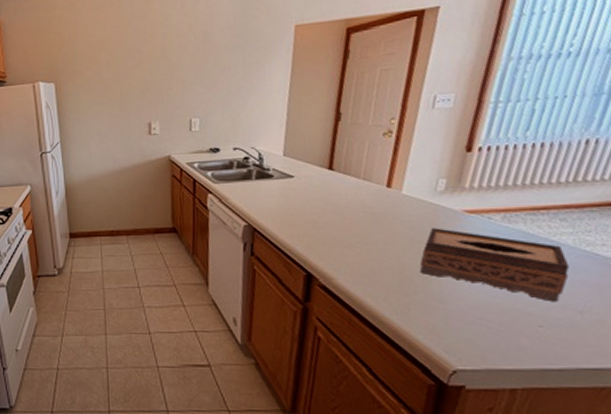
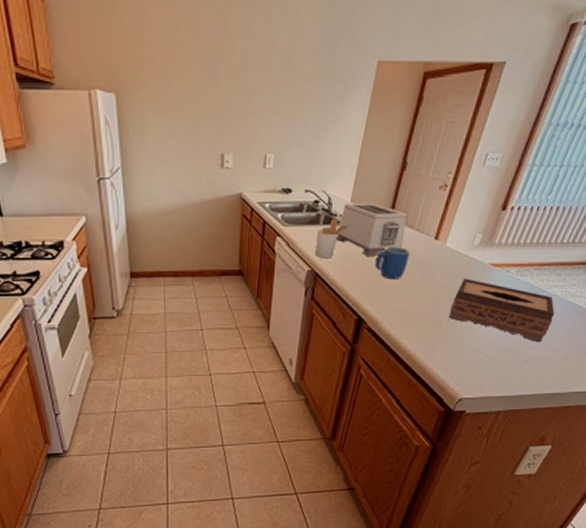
utensil holder: none [249,173,287,213] -> present [315,218,351,259]
toaster: none [271,155,350,210] -> present [335,203,407,257]
mug: none [318,196,360,232] -> present [374,246,411,280]

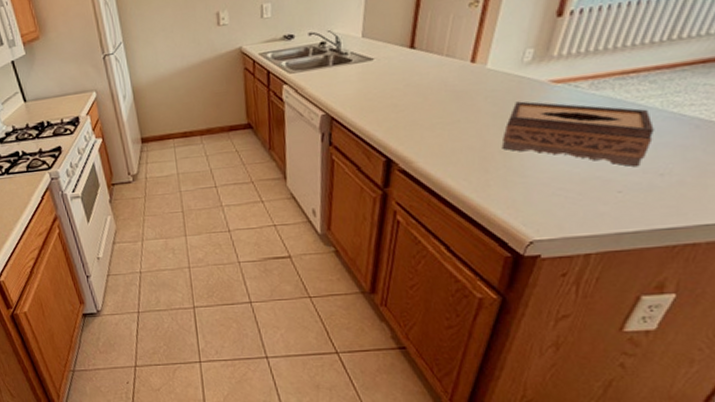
utensil holder: present [315,218,351,259] -> none [326,57,366,101]
toaster: present [335,203,407,257] -> none [349,34,433,93]
mug: present [374,246,411,280] -> none [398,76,442,114]

